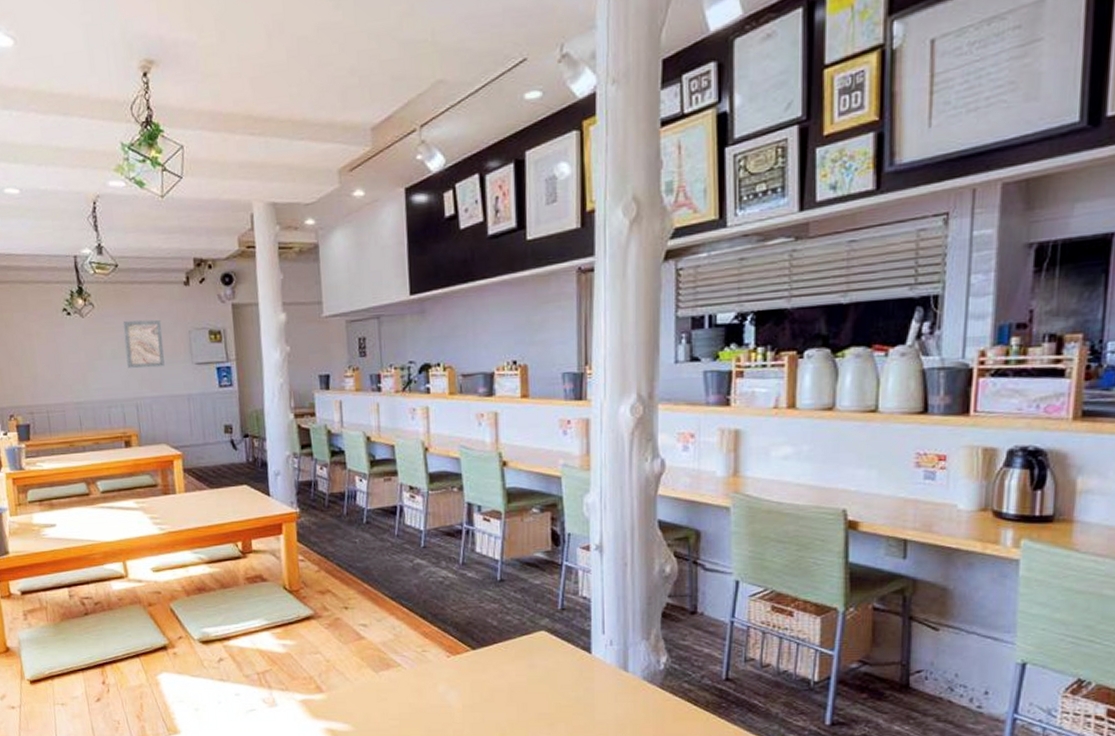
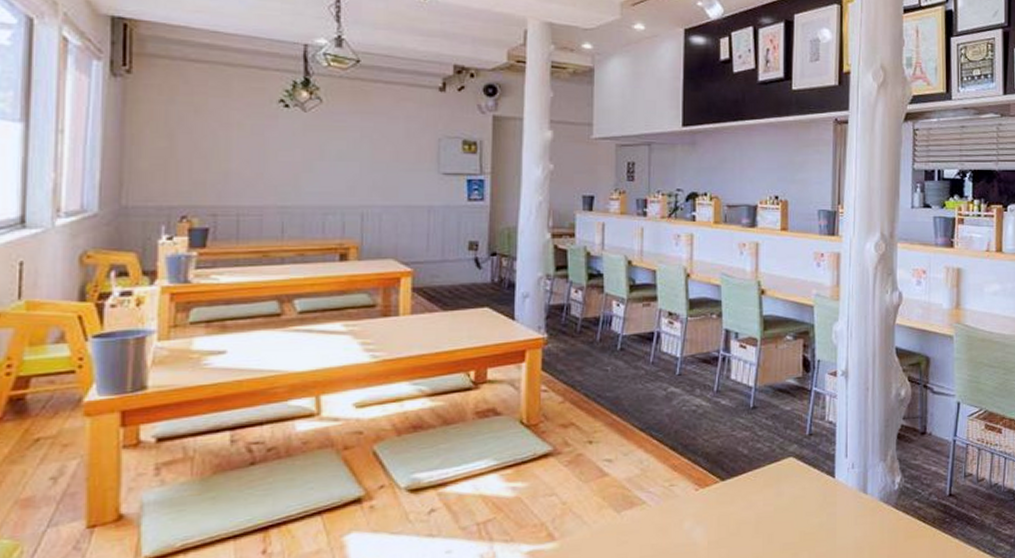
wall art: present [122,319,165,368] -> none [356,120,406,174]

